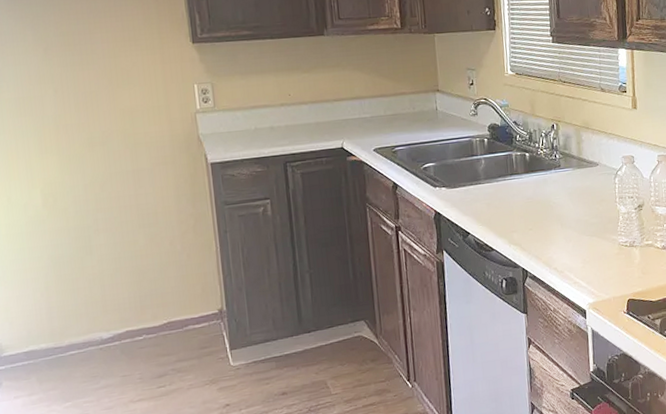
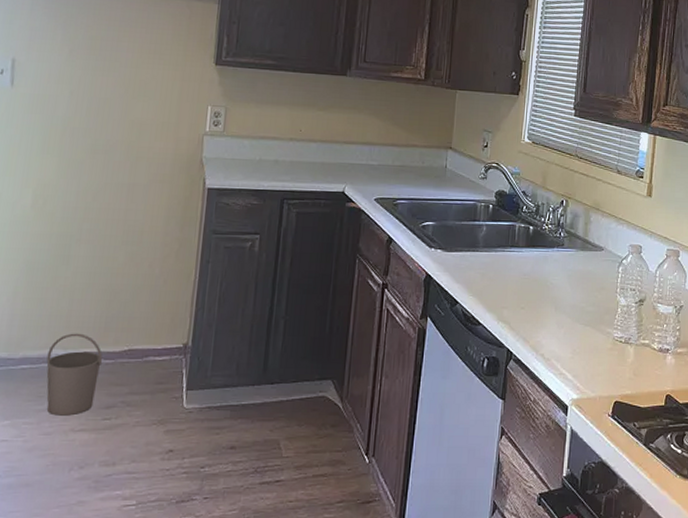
bucket: none [91,314,146,391] -> present [46,333,103,416]

